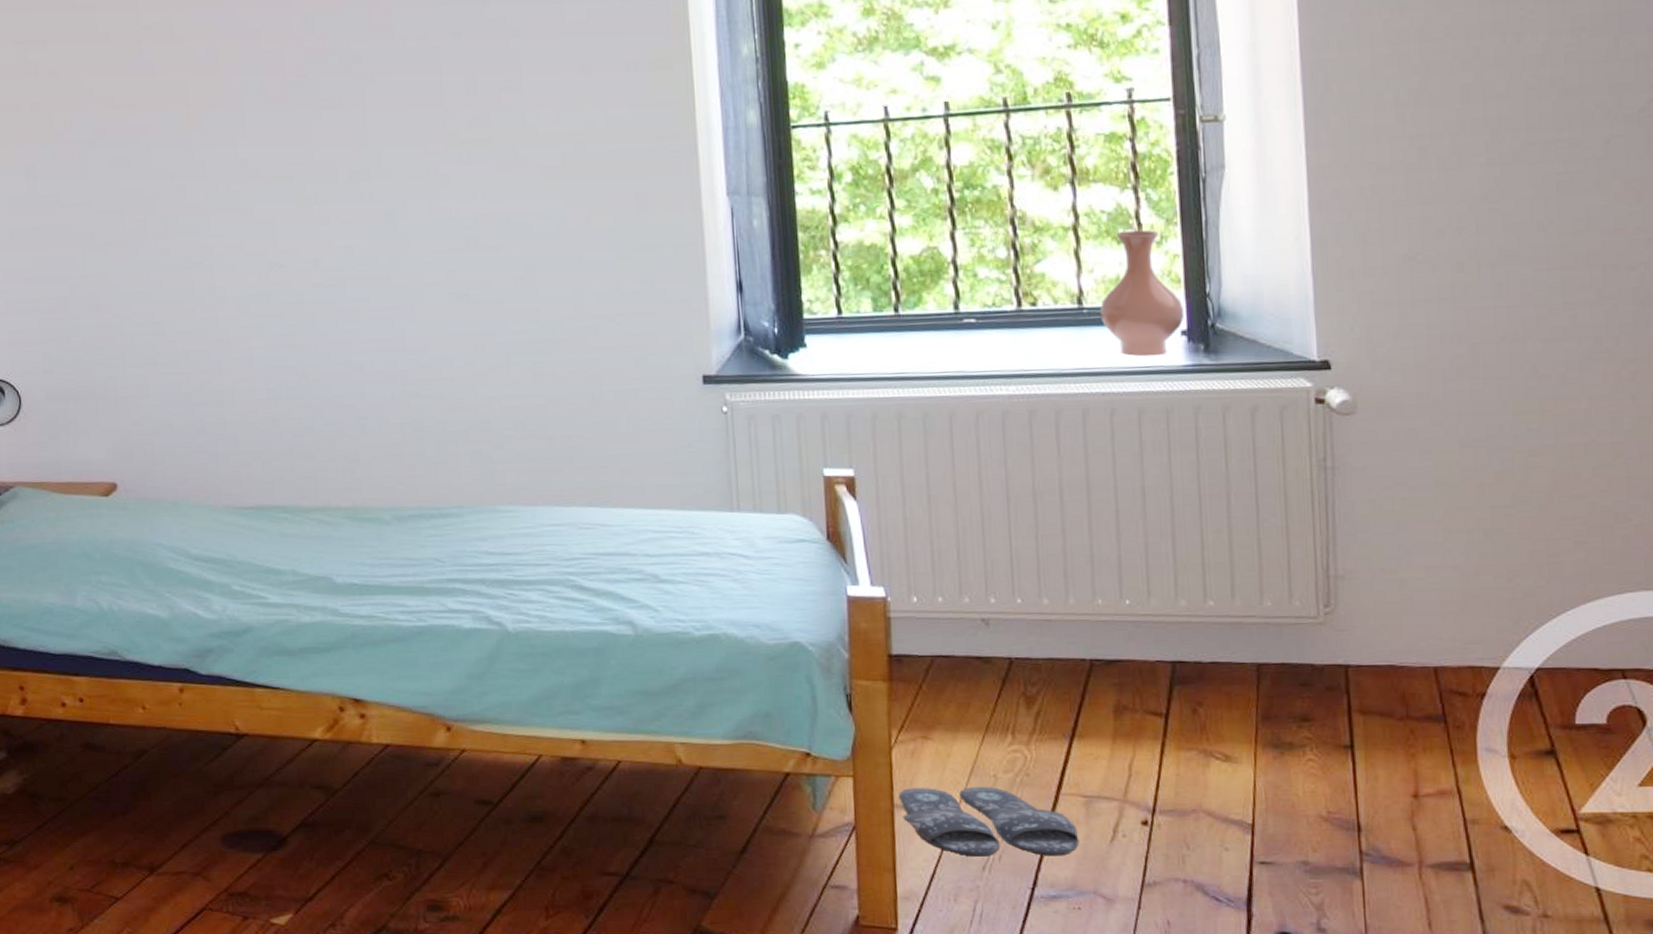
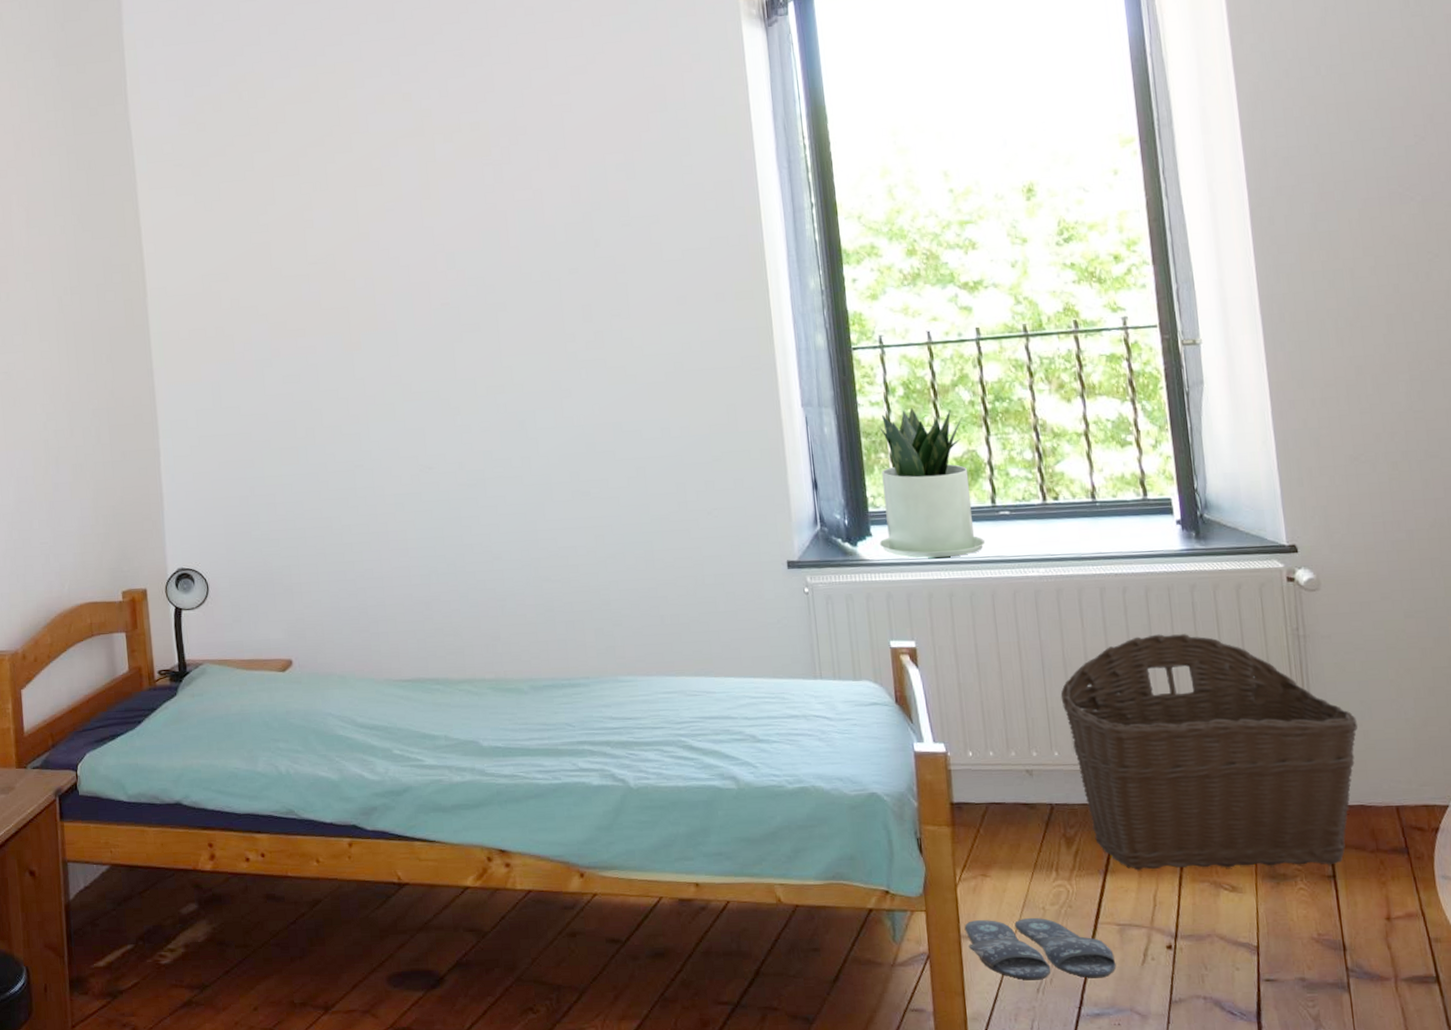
planter: none [815,197,945,374] -> present [878,408,986,558]
wicker basket: none [1028,464,1392,735] -> present [1060,634,1358,871]
vase: present [1099,230,1184,357] -> none [1109,435,1178,543]

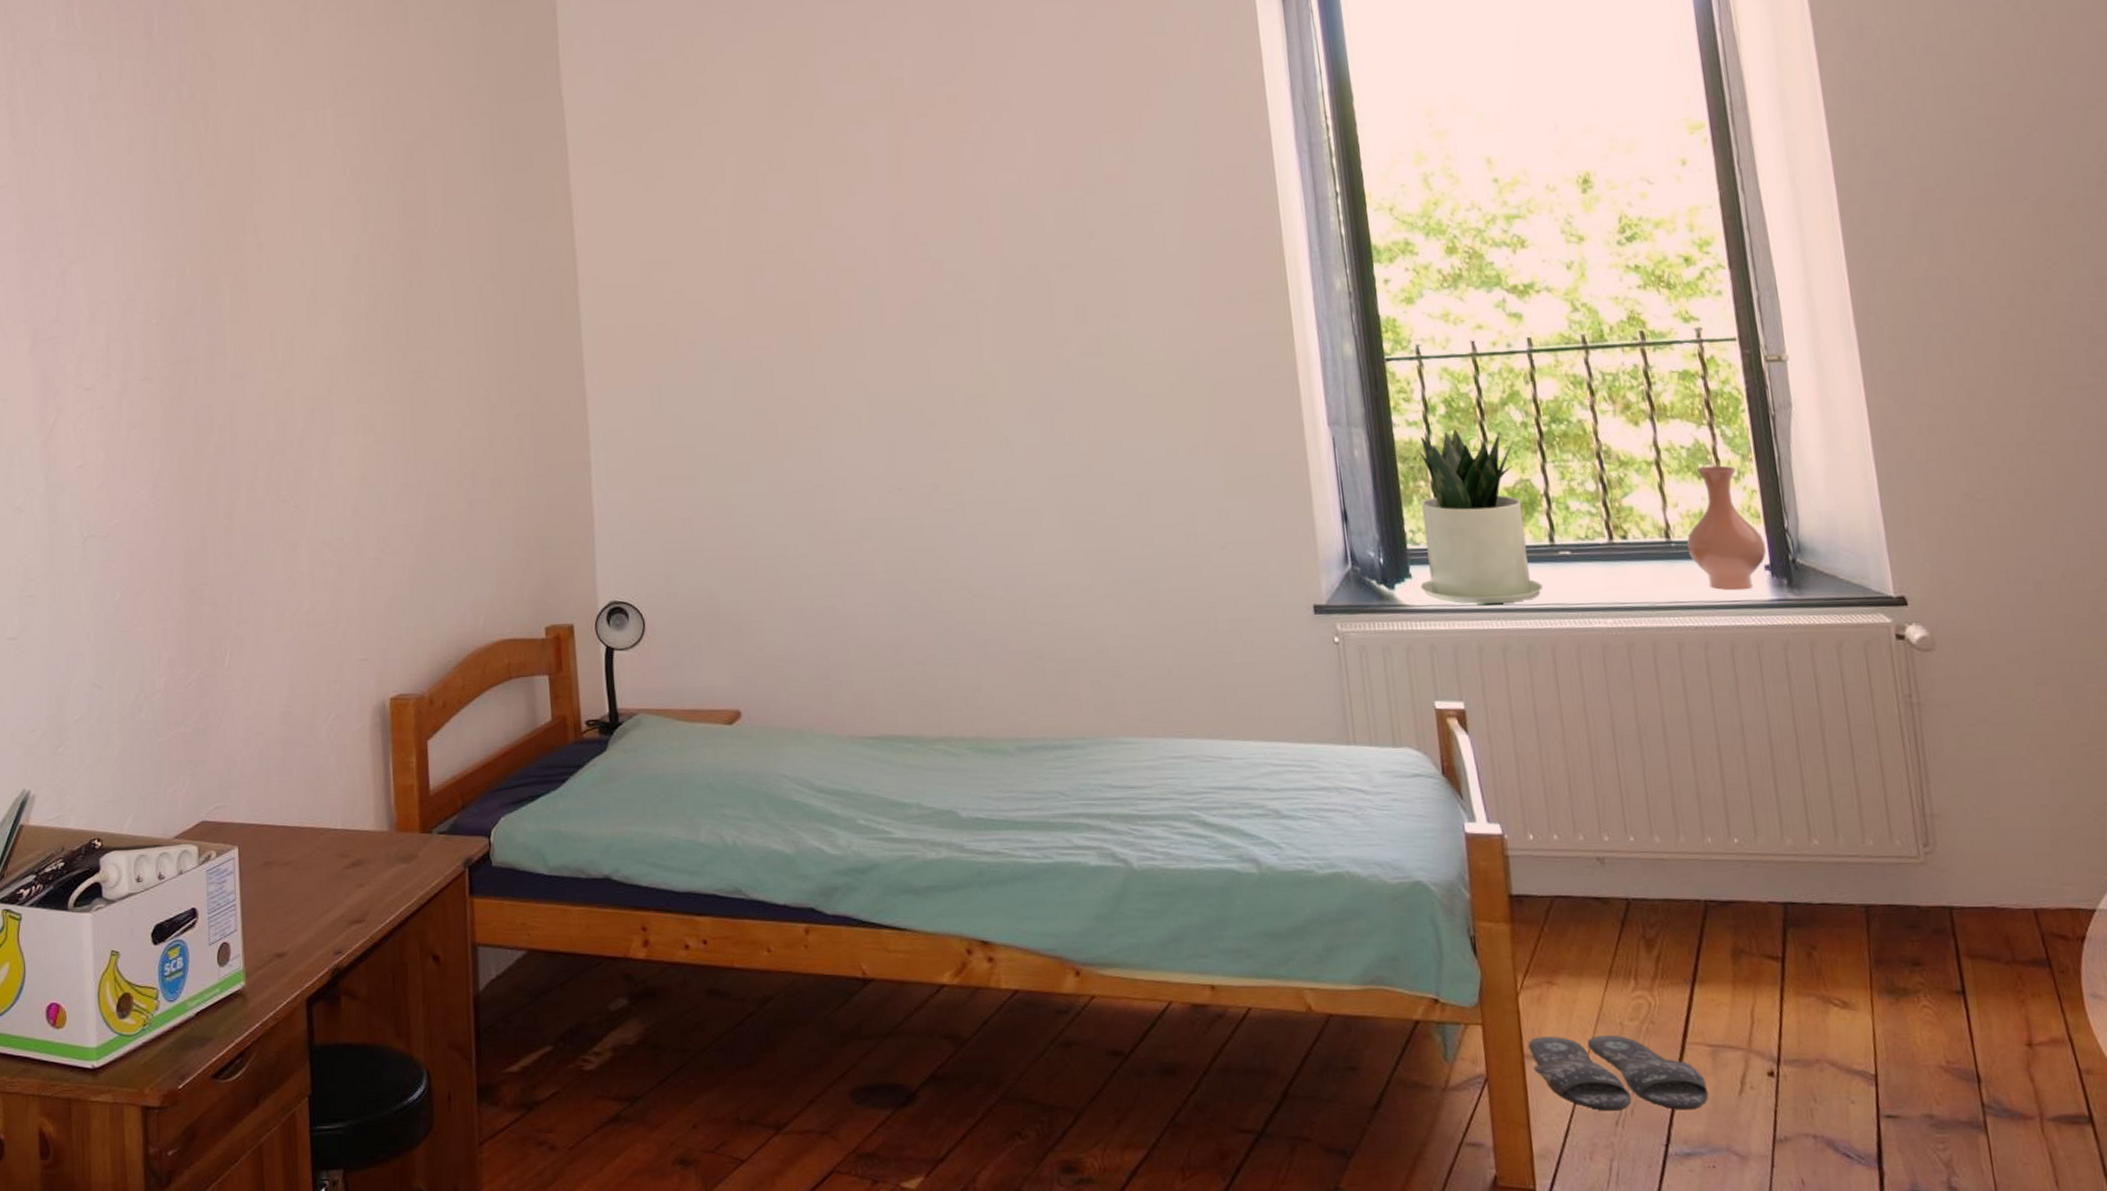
wicker basket: present [1060,634,1358,871] -> none [1635,699,1985,981]
vase: none [1109,435,1178,543] -> present [1686,465,1766,591]

